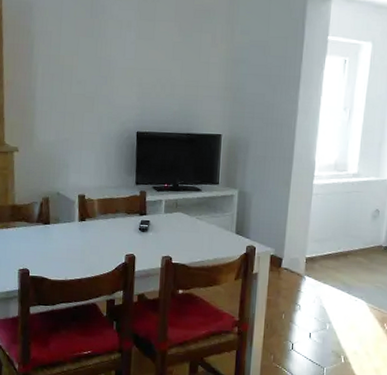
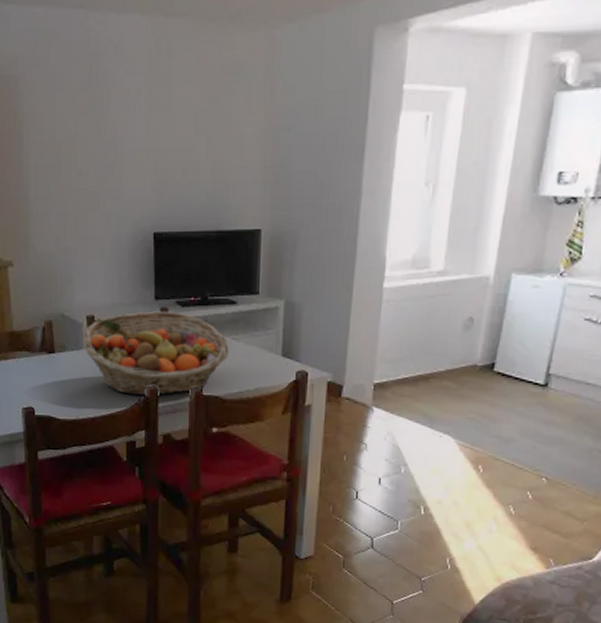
fruit basket: none [74,193,194,263] -> present [83,311,229,397]

